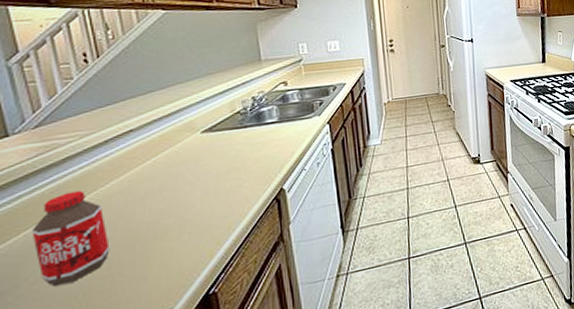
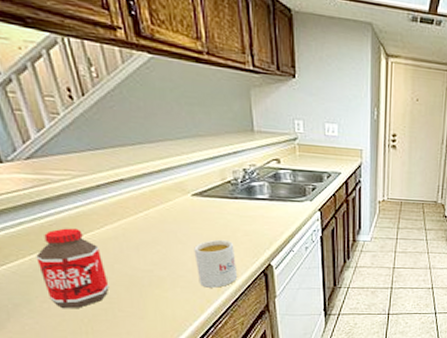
mug: none [203,171,248,229] -> present [194,239,237,288]

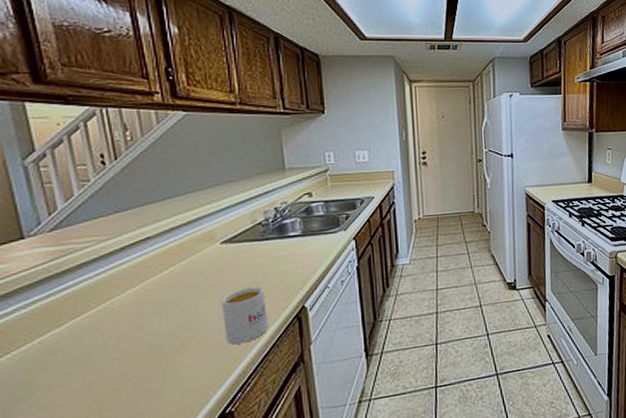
bottle: present [36,228,109,309] -> none [46,298,125,397]

